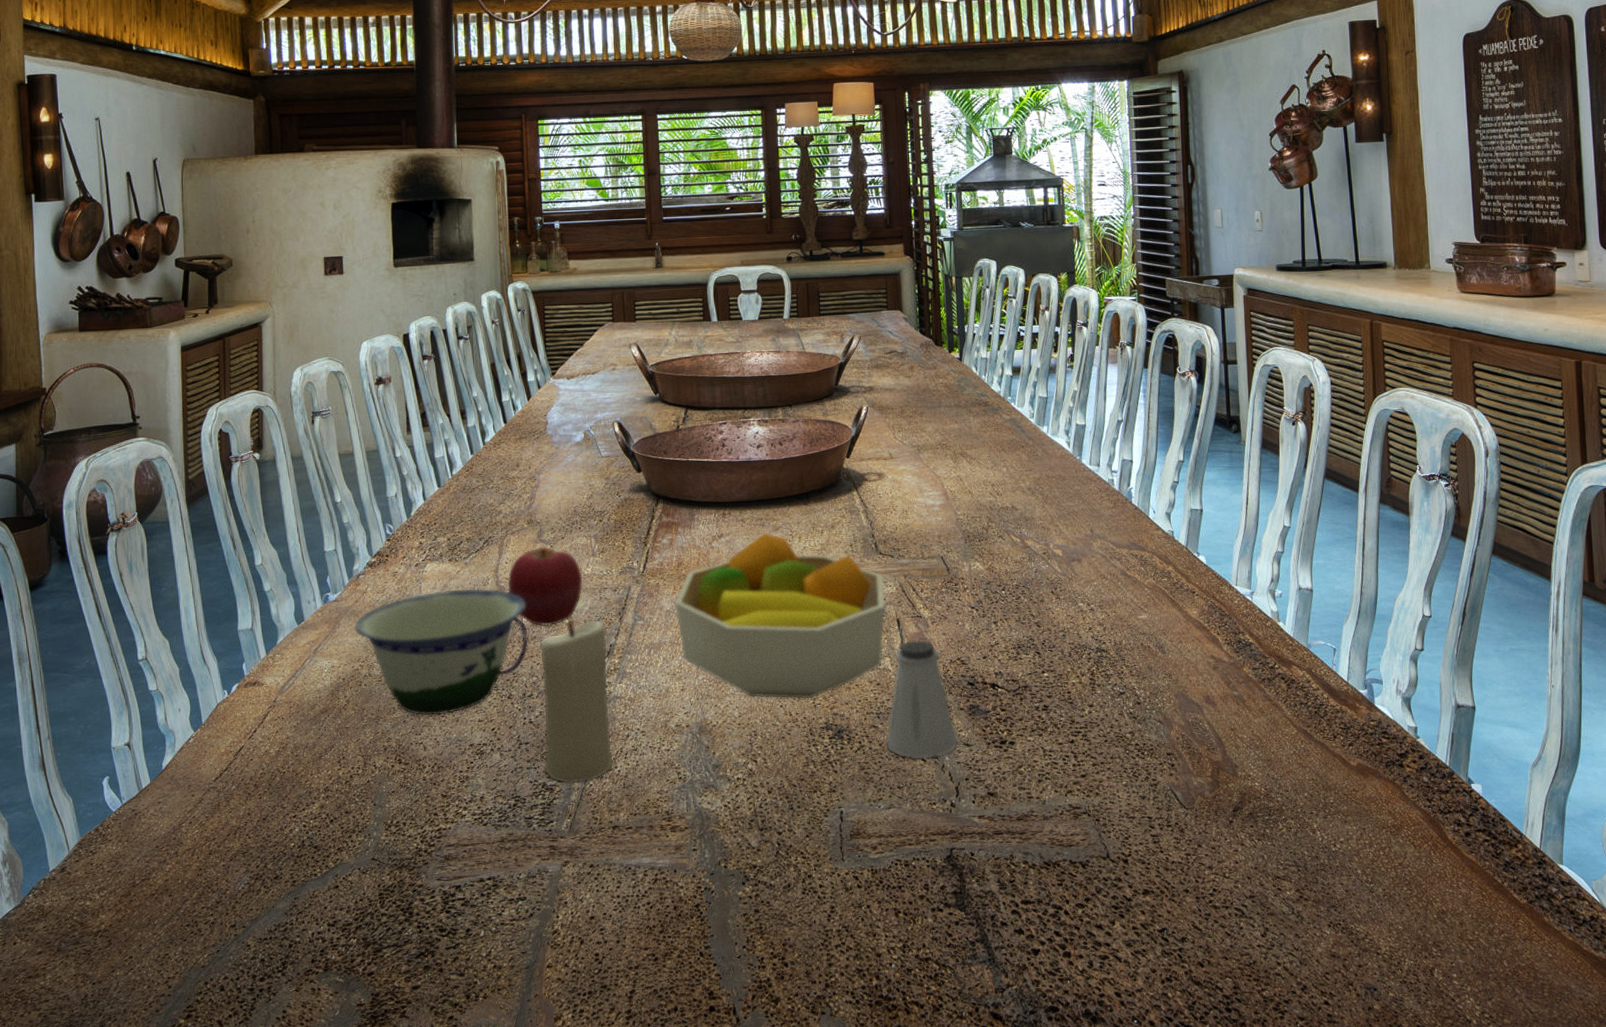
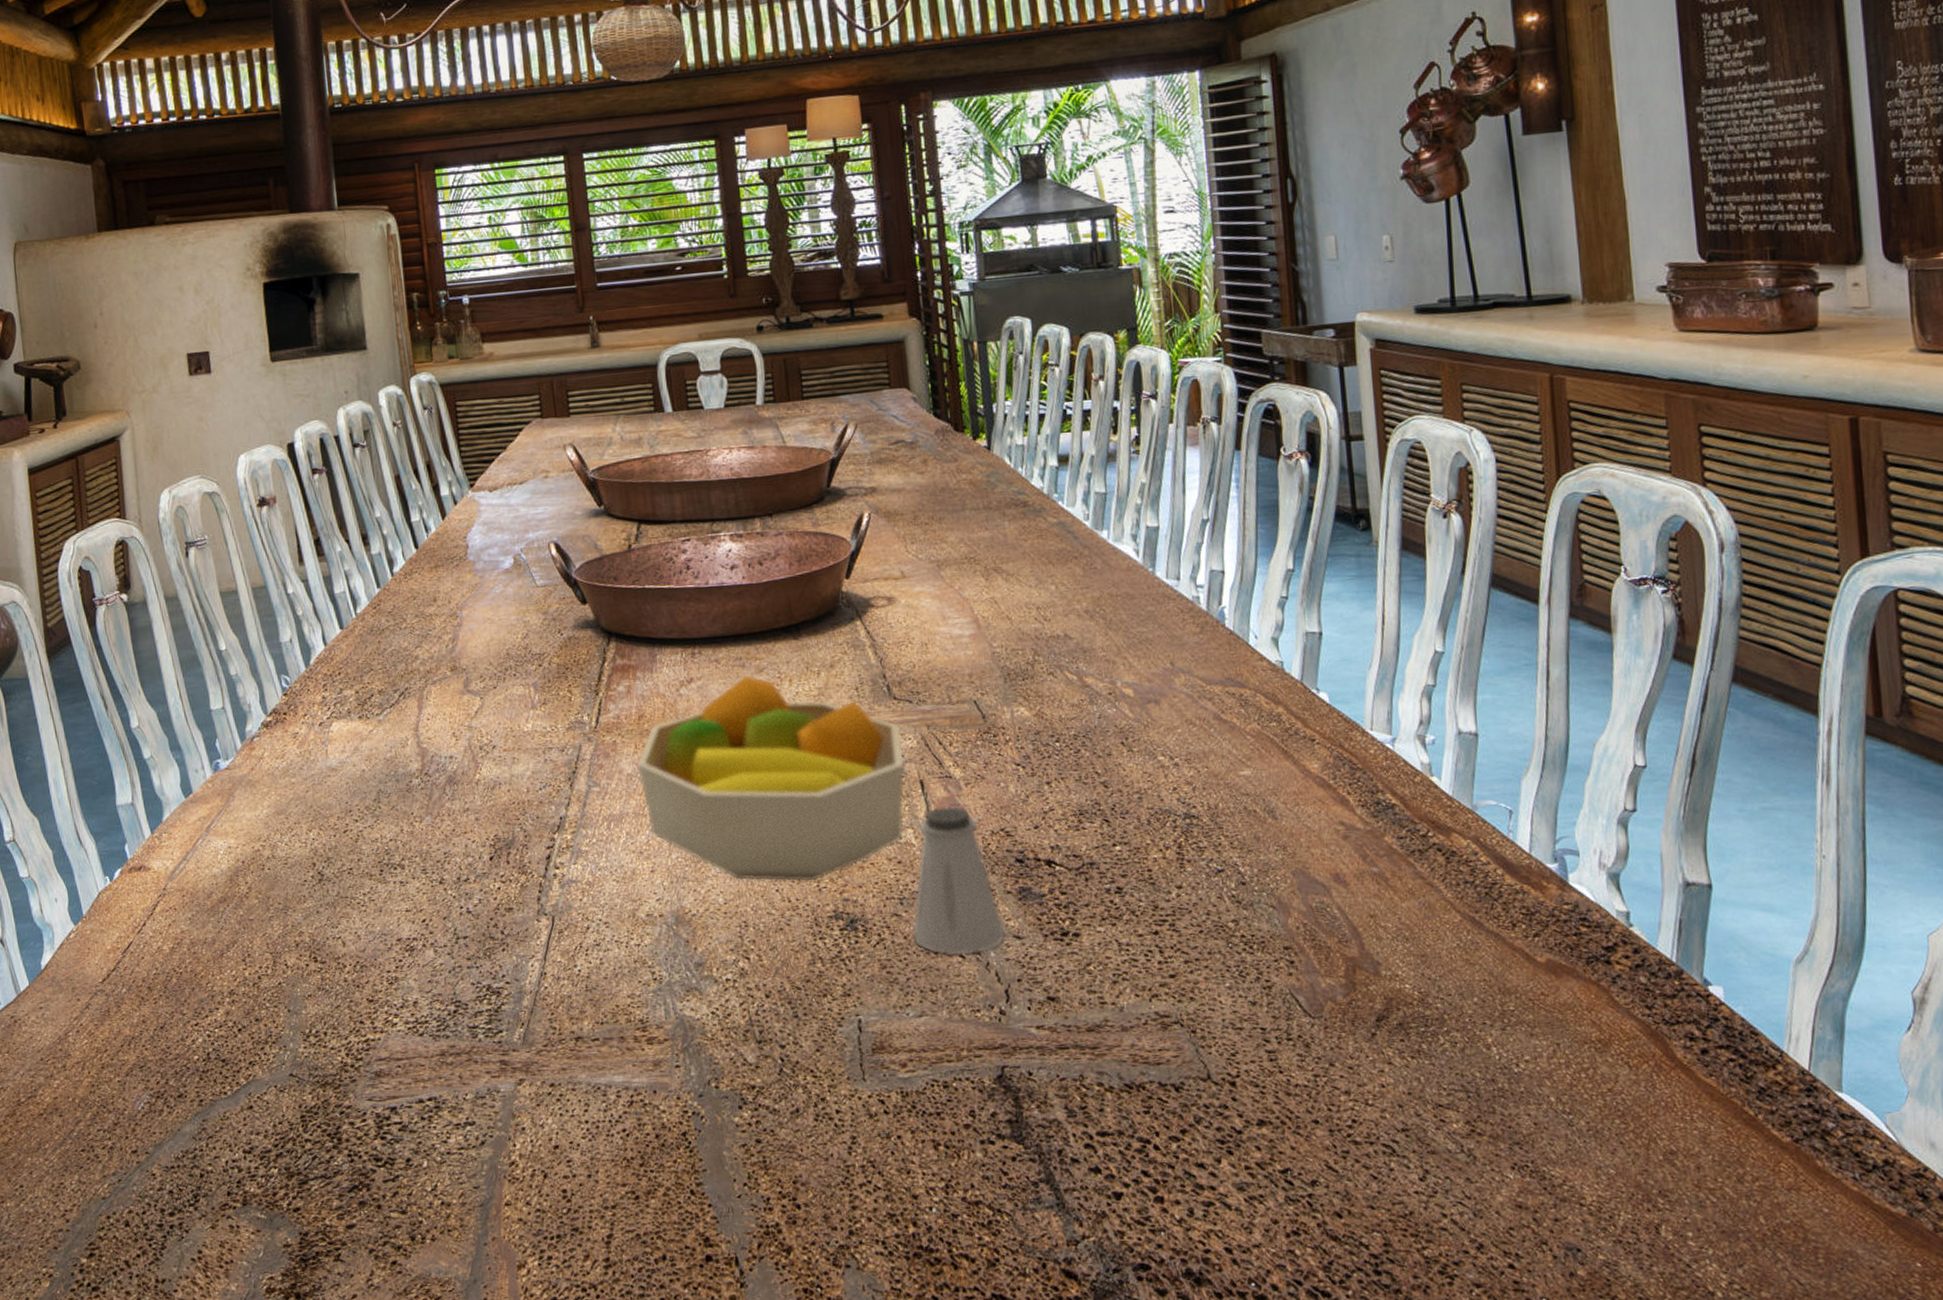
bowl: present [354,588,529,716] -> none [251,751,461,905]
apple: present [507,547,582,627] -> none [430,699,522,796]
candle: present [539,620,613,783] -> none [474,787,572,985]

